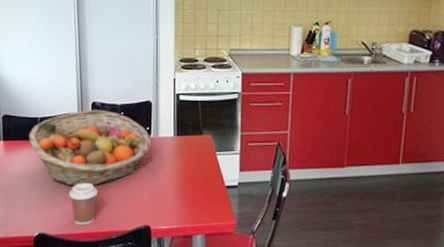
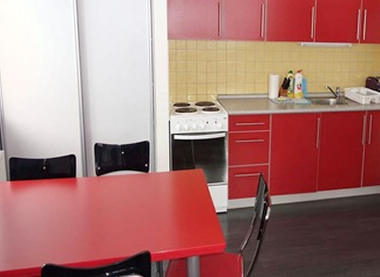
fruit basket: present [29,109,151,187] -> none [36,150,150,220]
coffee cup: present [69,182,98,225] -> none [75,215,102,254]

